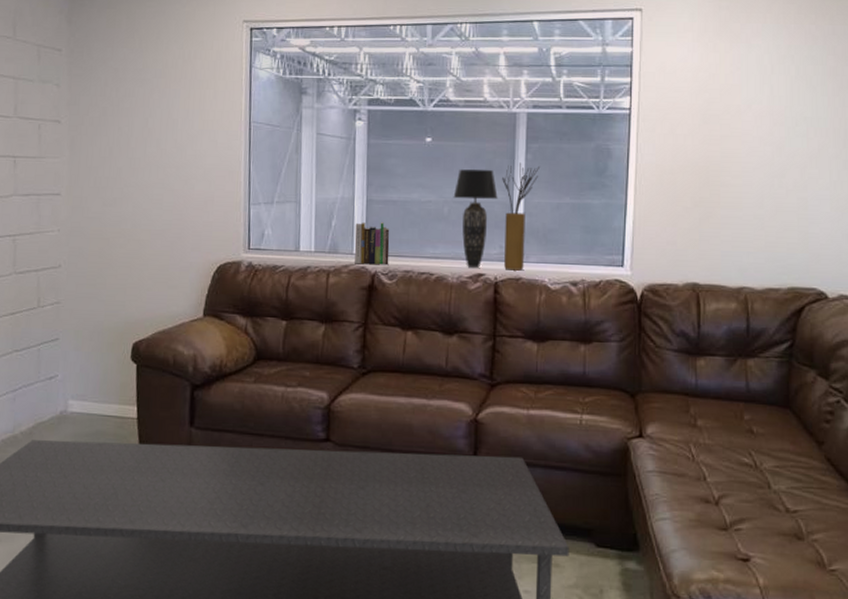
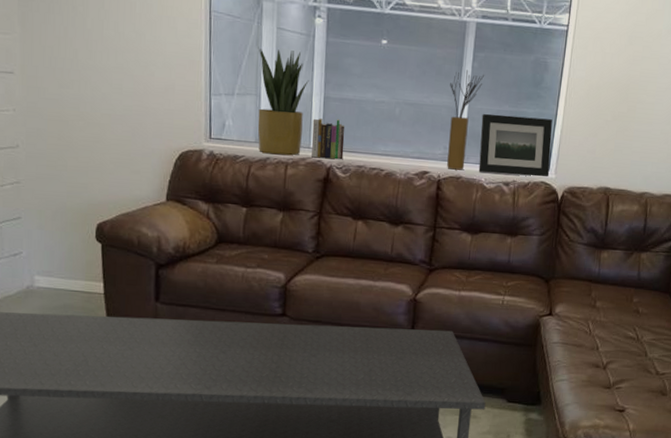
planter: none [297,154,350,263] -> present [257,47,309,155]
table lamp: present [453,169,498,268] -> none [404,73,445,166]
picture frame: none [540,207,624,275] -> present [478,113,553,178]

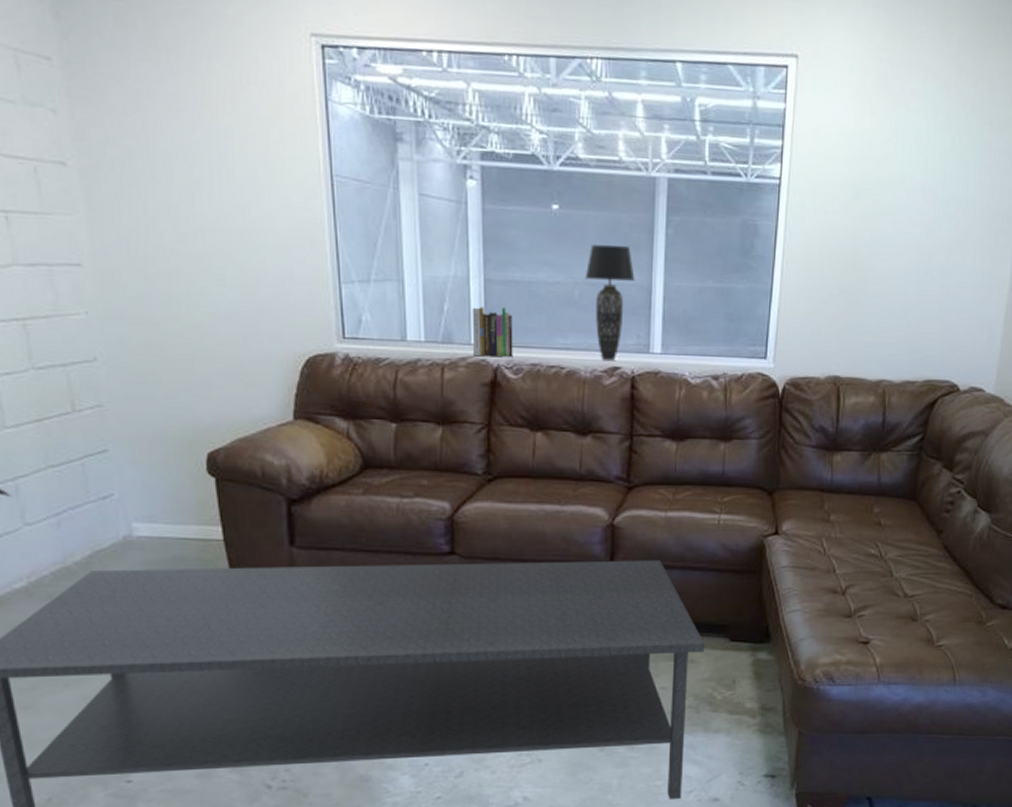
planter: present [257,47,309,155] -> none [396,219,464,355]
table lamp: none [404,73,445,166] -> present [585,244,635,360]
vase: present [447,70,485,170] -> none [640,238,682,363]
picture frame: present [478,113,553,178] -> none [680,291,768,367]

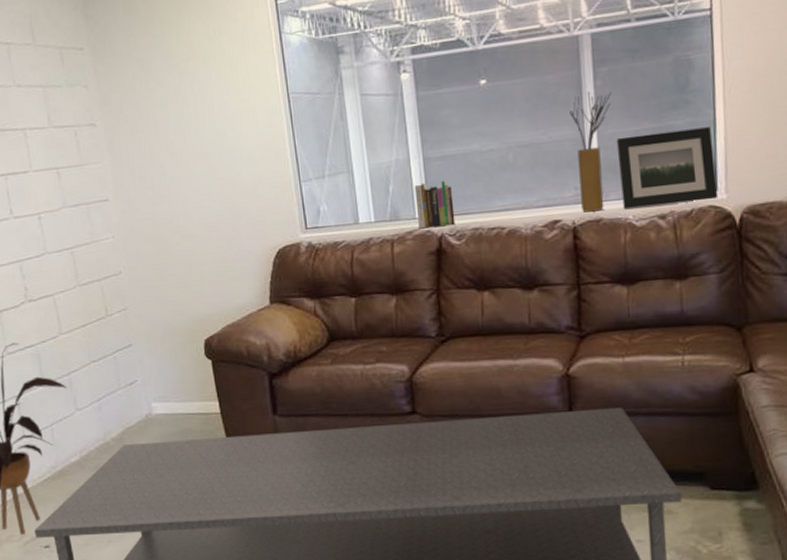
table lamp: present [585,244,635,360] -> none [517,104,567,215]
vase: none [640,238,682,363] -> present [570,91,612,213]
picture frame: none [680,291,768,367] -> present [616,127,719,210]

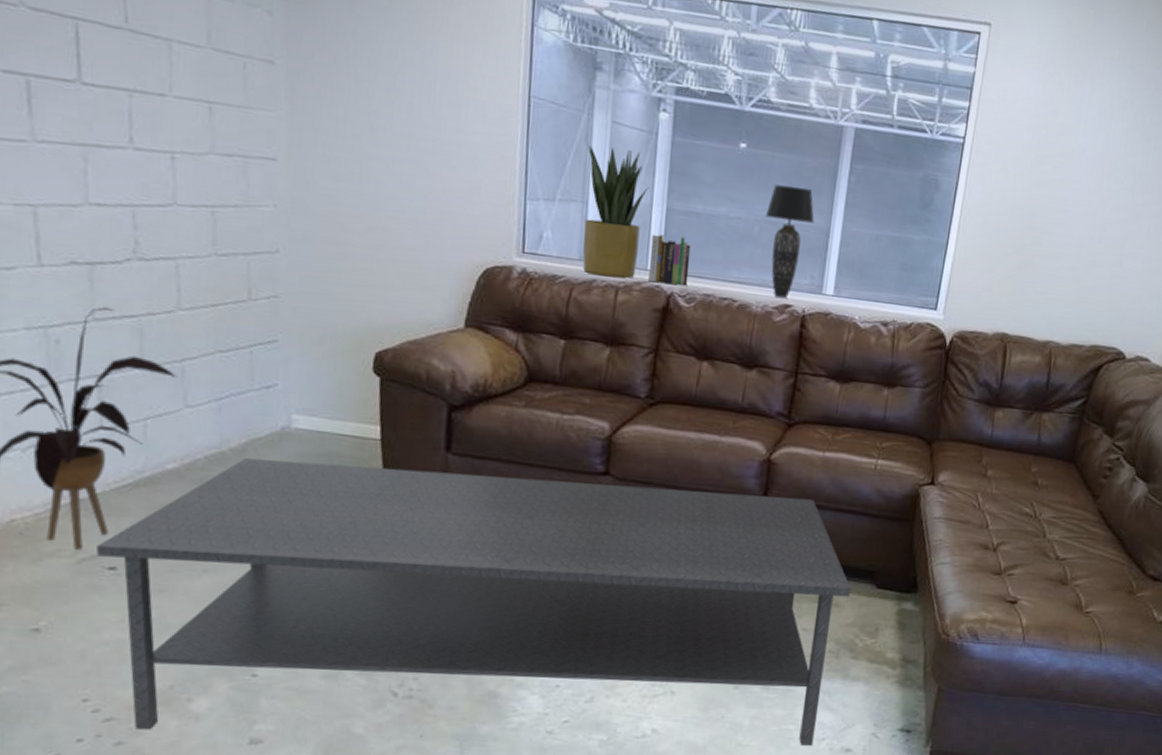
planter: none [343,114,406,234] -> present [582,144,649,278]
table lamp: none [517,104,567,215] -> present [765,184,815,298]
vase: present [570,91,612,213] -> none [814,184,864,305]
picture frame: present [616,127,719,210] -> none [851,237,943,318]

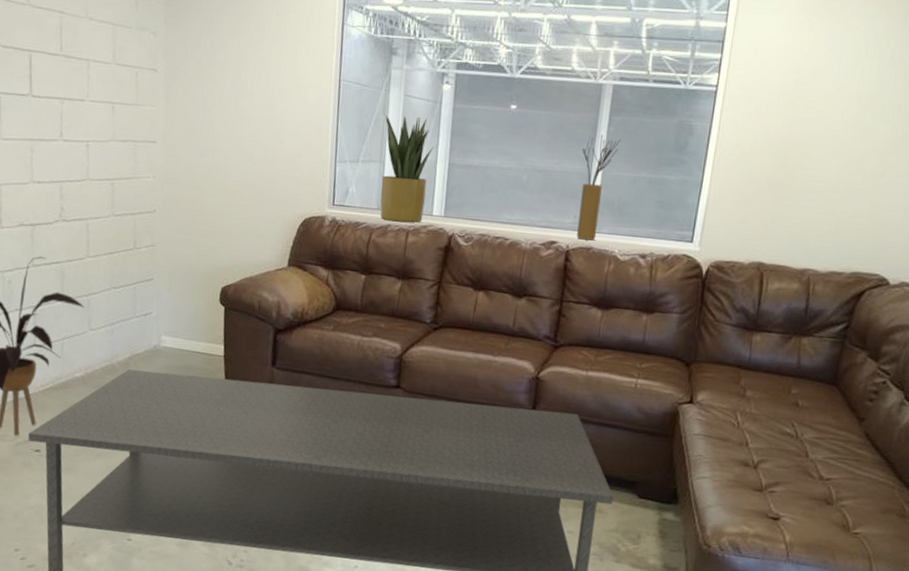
books: present [648,233,691,285] -> none [433,184,469,227]
table lamp: present [765,184,815,298] -> none [533,138,577,235]
vase: none [814,184,864,305] -> present [577,134,622,241]

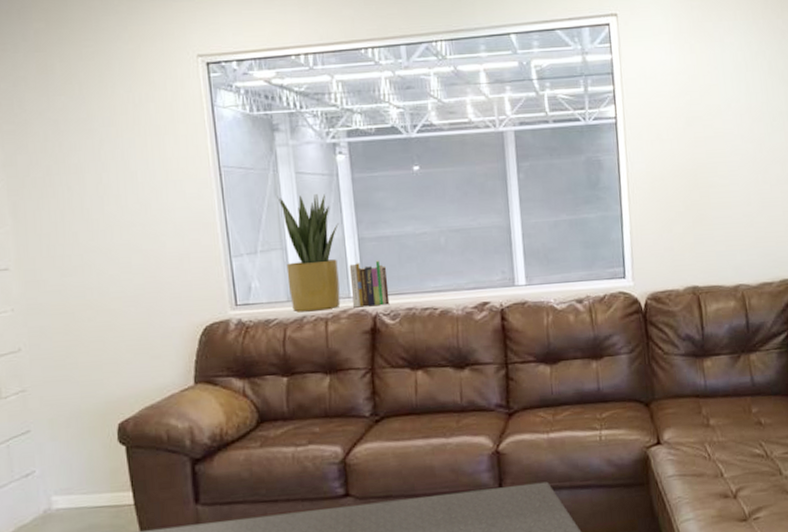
books: none [433,184,469,227] -> present [349,260,390,308]
vase: present [577,134,622,241] -> none [496,183,534,295]

